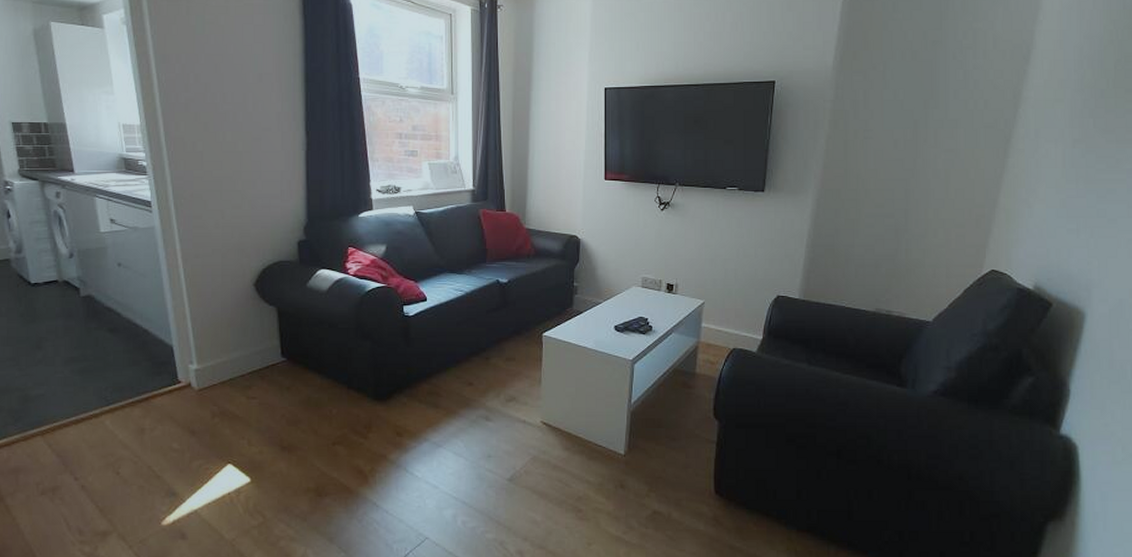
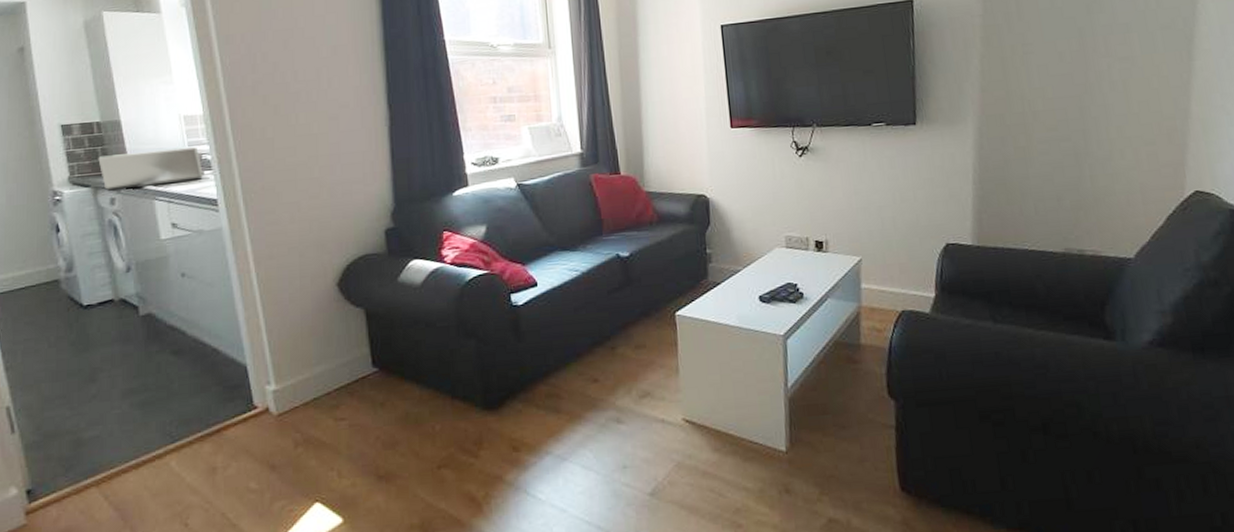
toaster: none [45,152,141,187] -> present [98,146,206,192]

